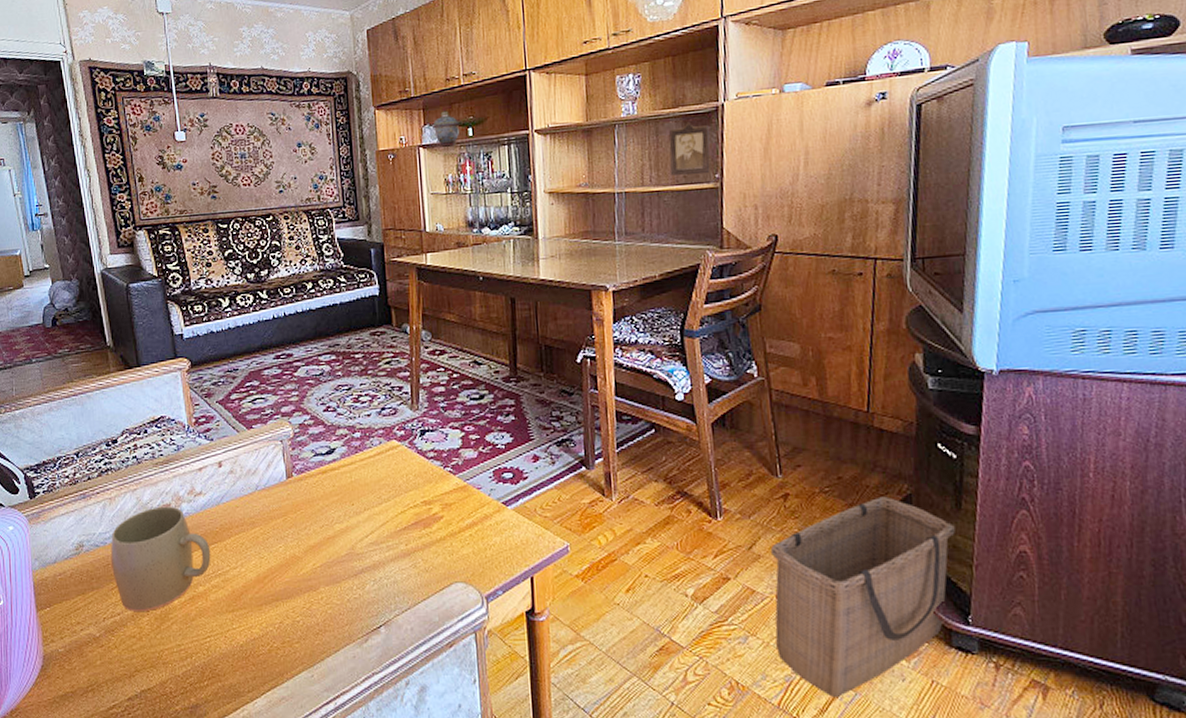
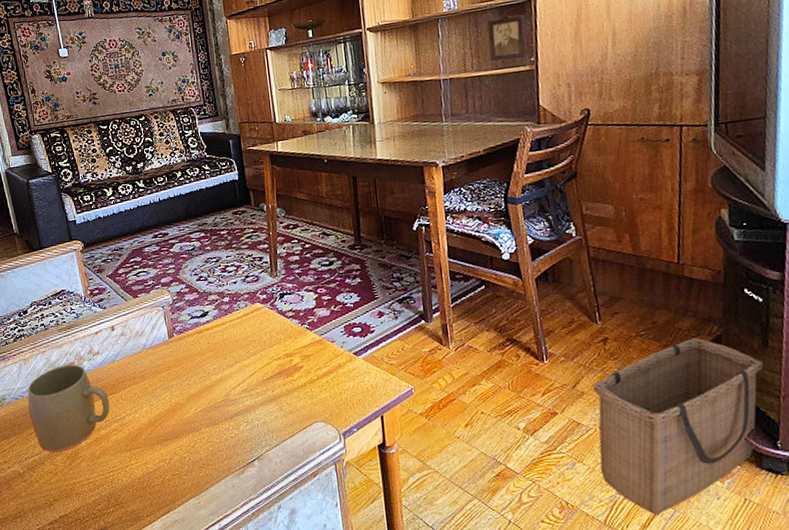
decorative jar: present [432,105,460,147] -> none [277,11,301,49]

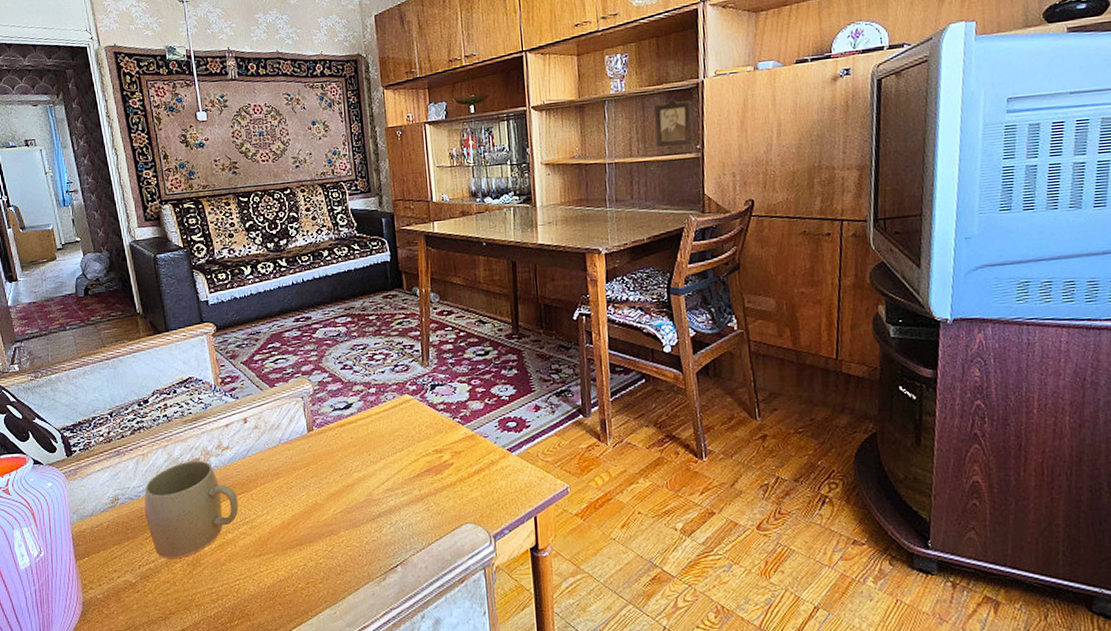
basket: present [592,337,763,514] -> none [750,435,916,617]

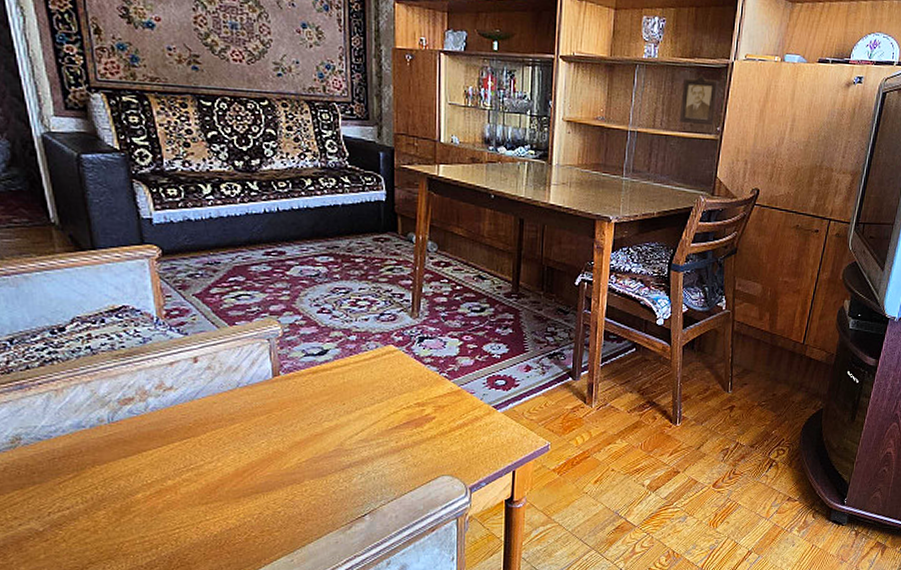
mug: present [144,460,239,559] -> none [56,400,182,506]

